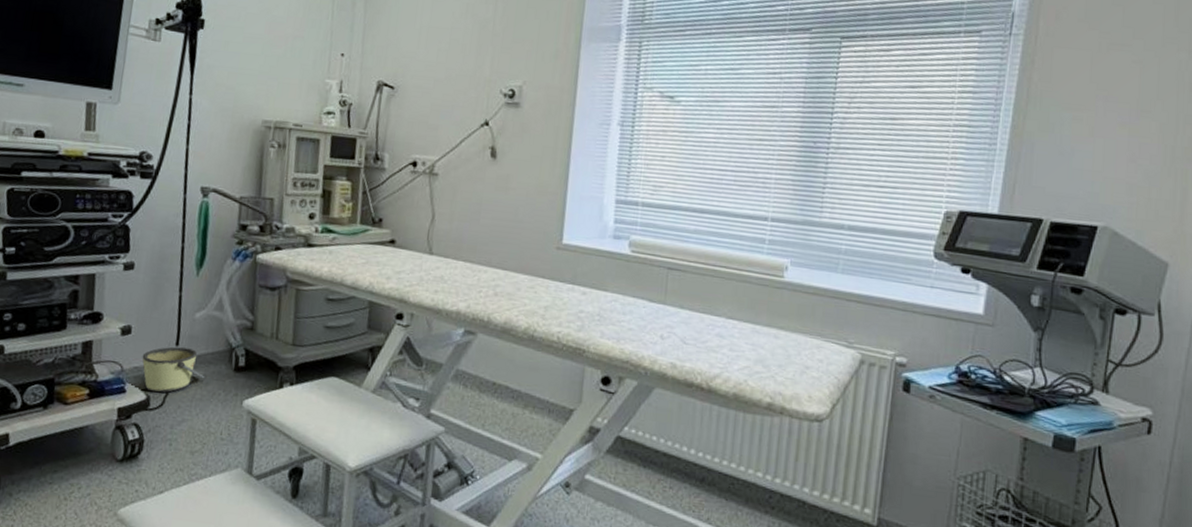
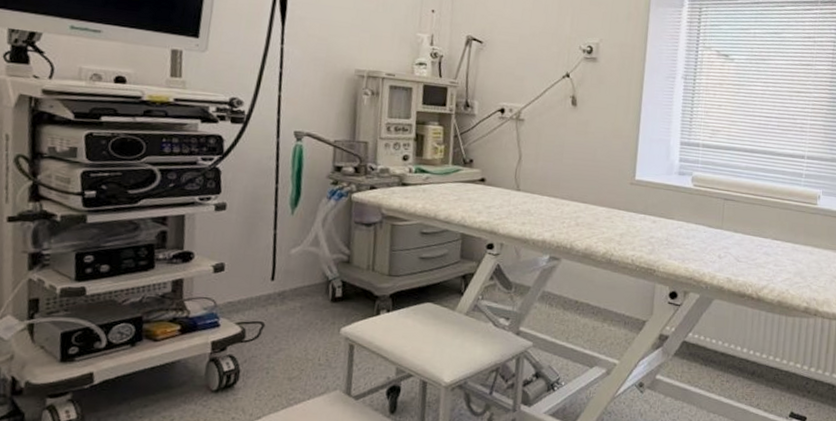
bucket: present [142,346,205,393] -> none [236,281,302,325]

